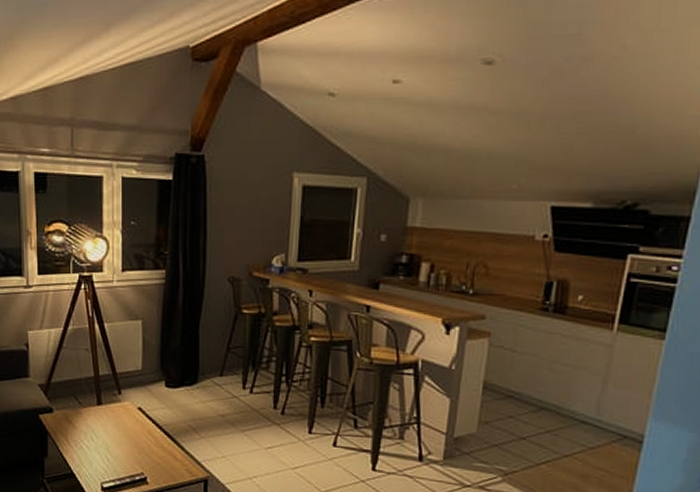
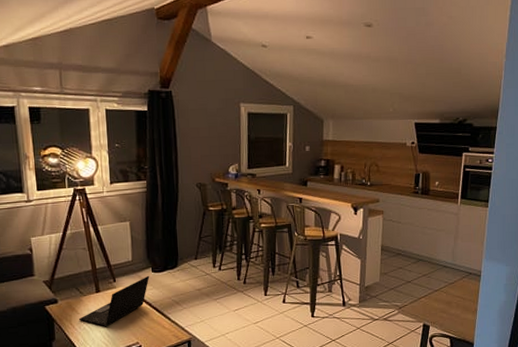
laptop: none [75,390,162,449] -> present [78,275,150,327]

